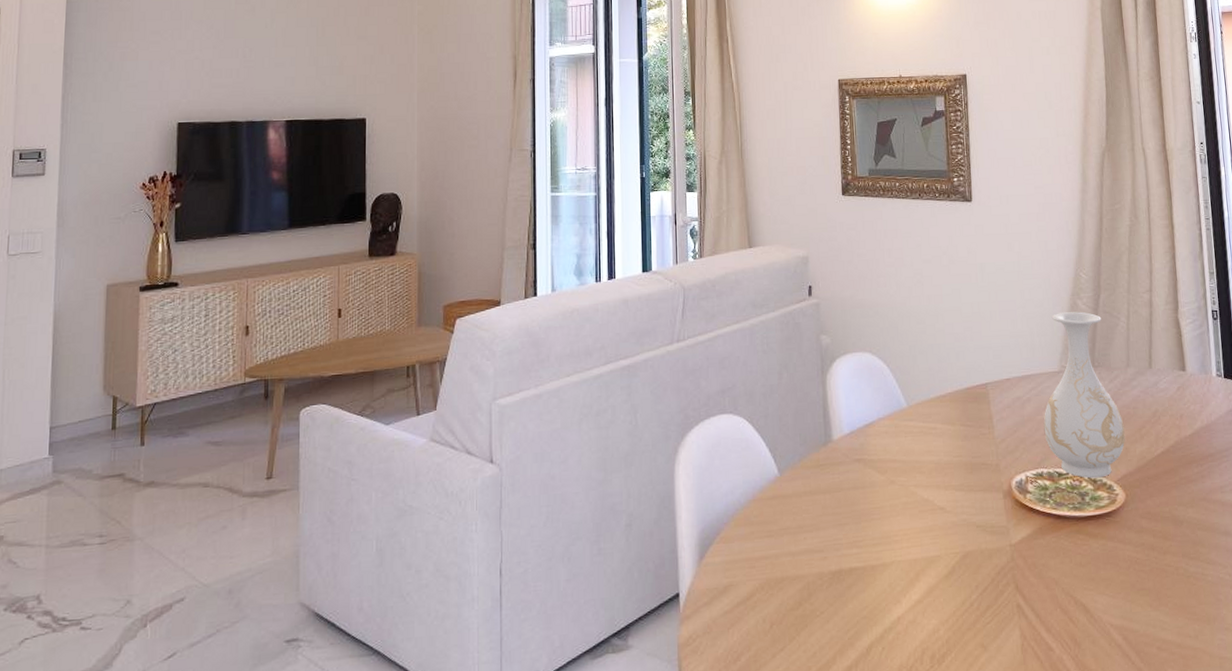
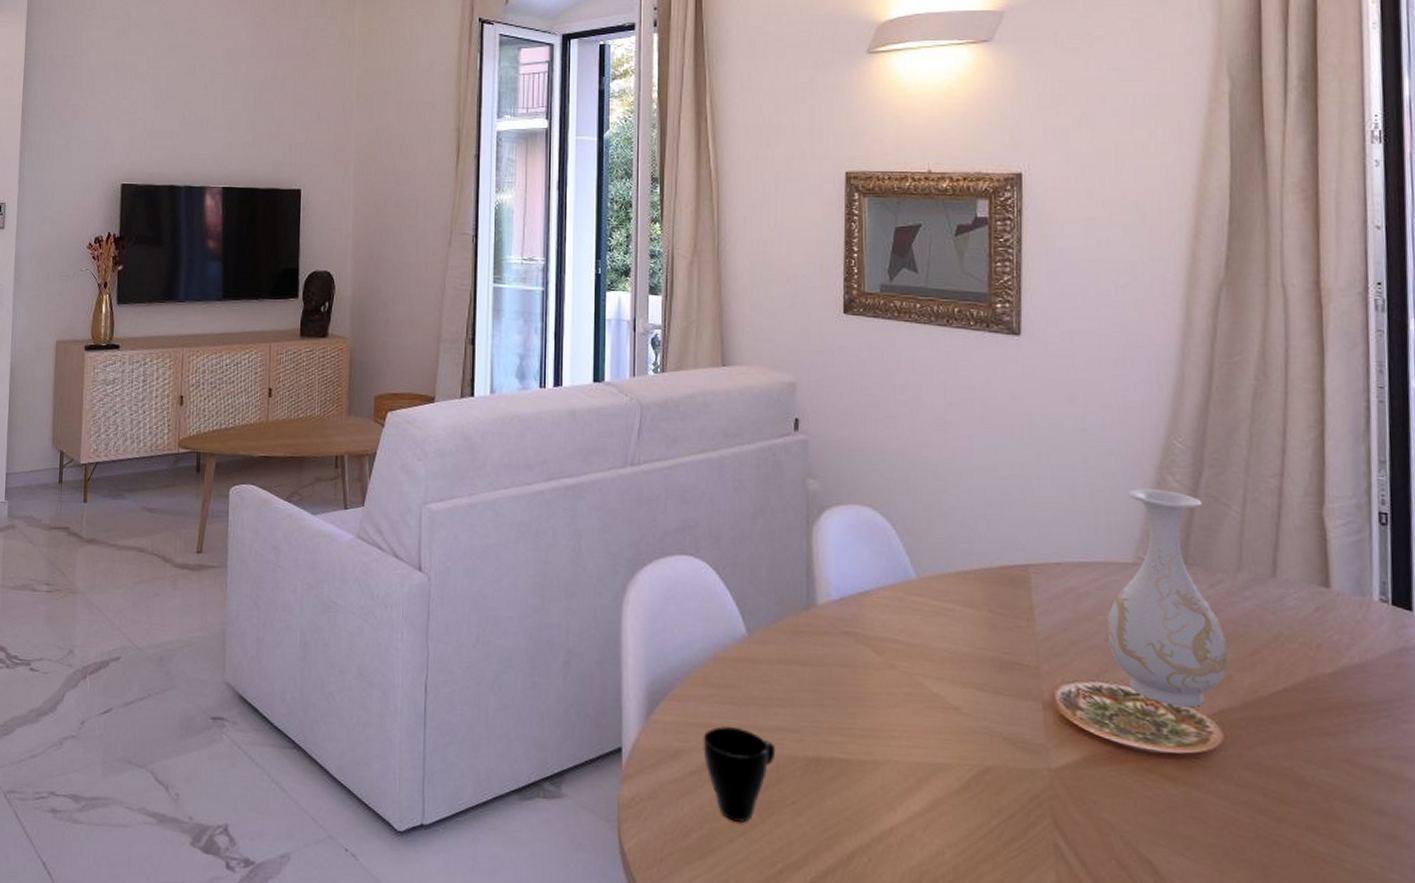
cup: none [747,556,807,639] -> present [703,726,776,822]

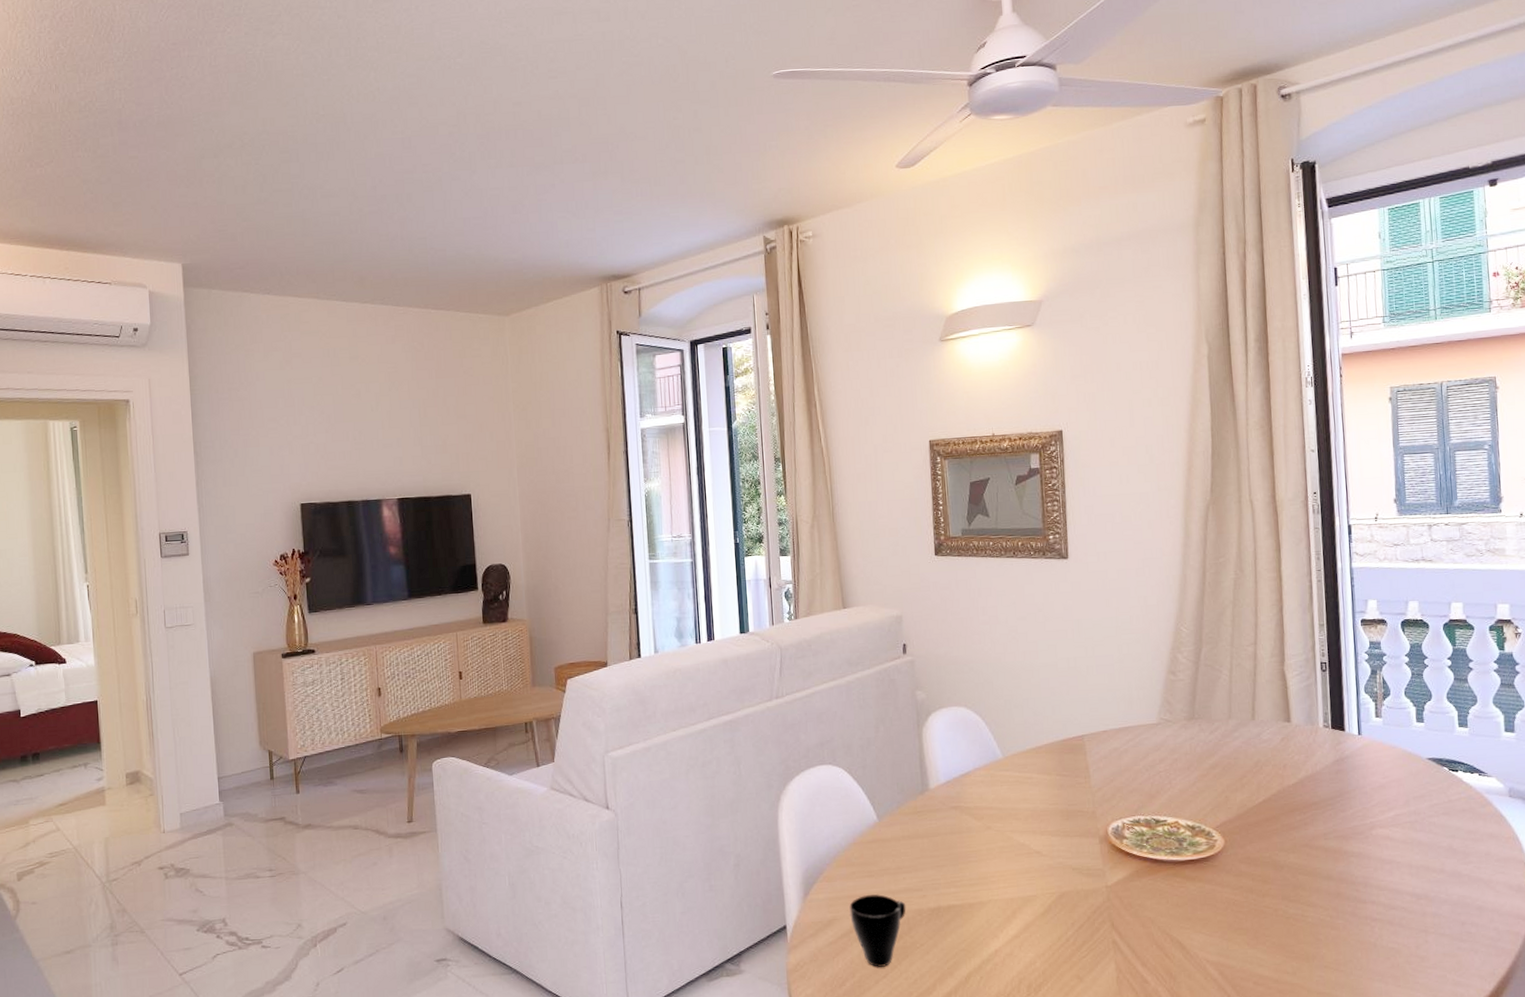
vase: present [1106,488,1228,708] -> none [1141,665,1226,825]

